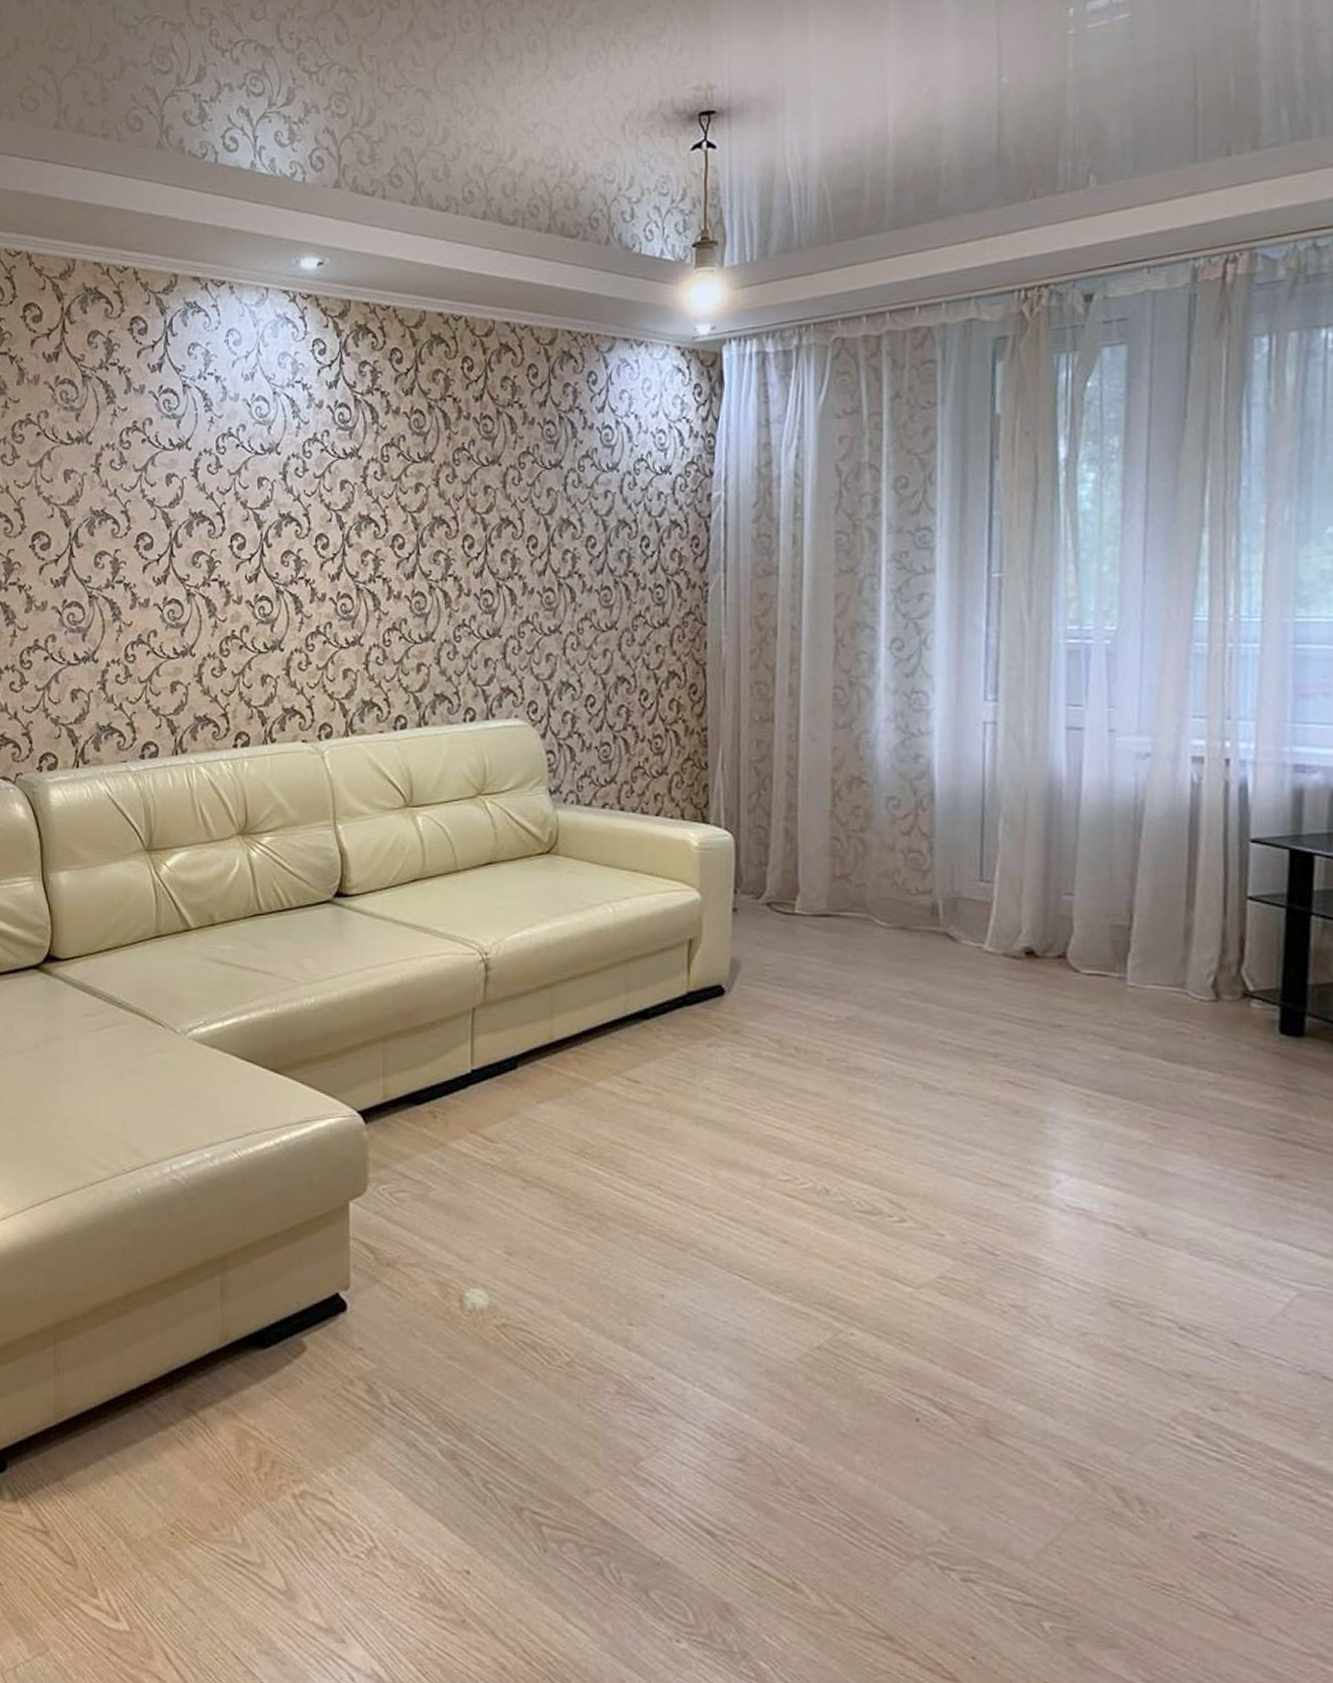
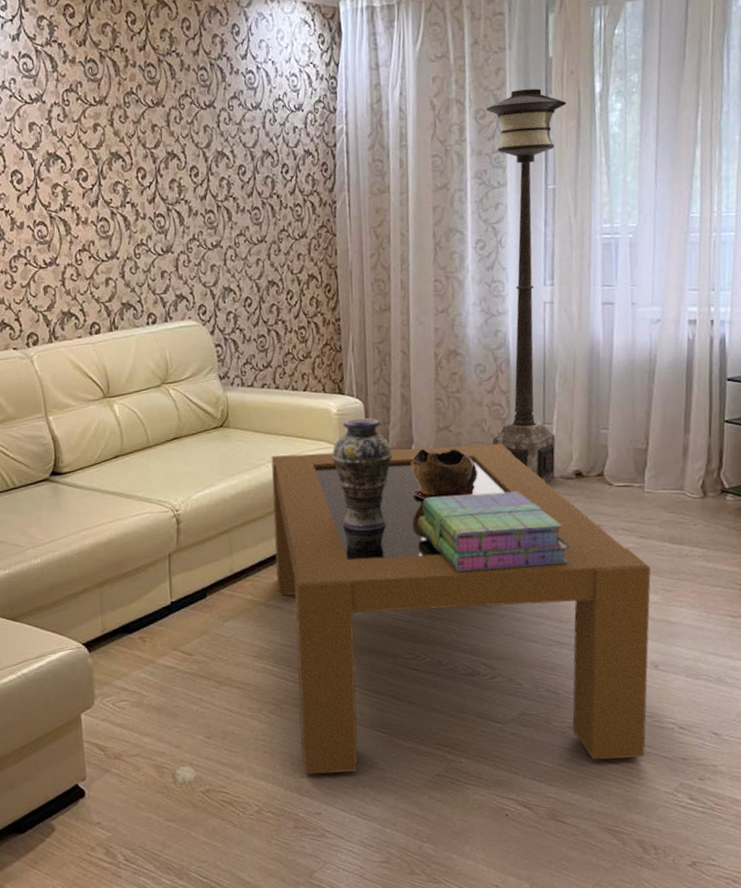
coffee table: none [609,895,1136,1363] -> present [271,444,651,775]
vase: none [689,855,770,1004] -> present [332,417,392,532]
decorative bowl: none [795,902,886,969] -> present [411,449,478,499]
stack of books: none [802,967,1015,1075] -> present [418,491,569,572]
floor lamp: none [907,452,1019,961] -> present [486,88,567,483]

